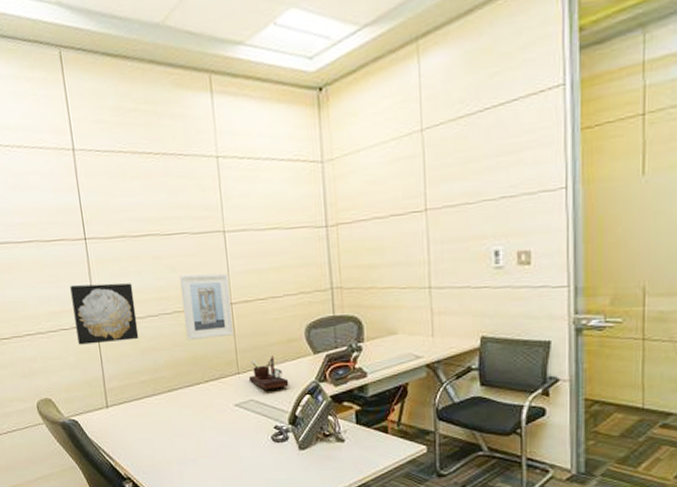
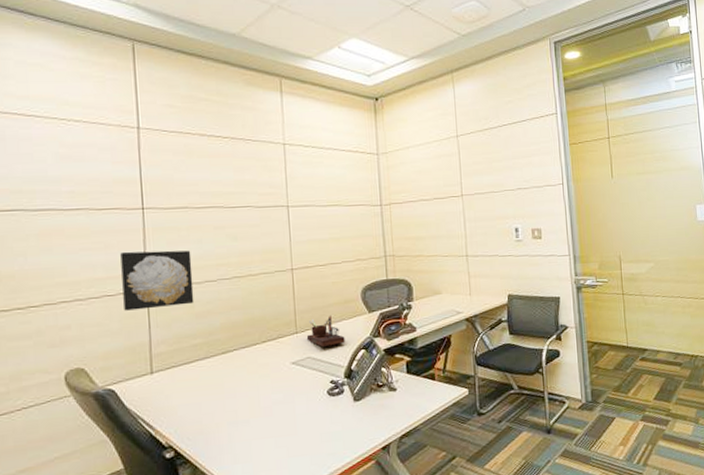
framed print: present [179,273,234,341] -> none [241,242,294,304]

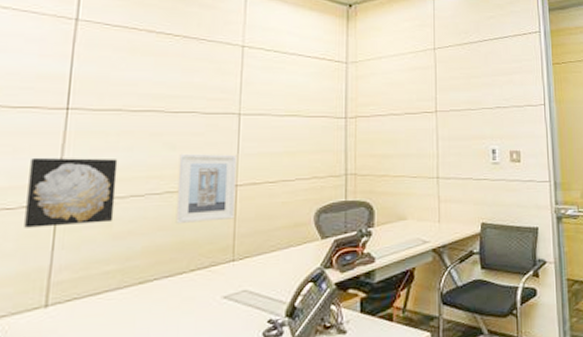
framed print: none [241,242,294,304] -> present [175,153,237,225]
desk organizer: present [306,315,345,347] -> none [244,240,291,278]

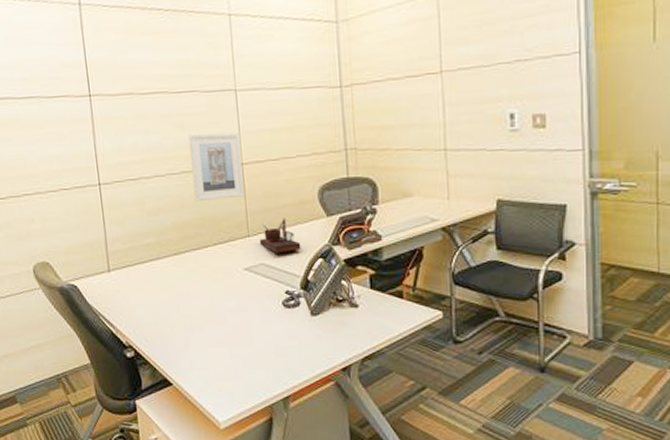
wall art: present [24,157,118,228] -> none [72,141,145,206]
desk organizer: none [244,240,291,278] -> present [259,218,301,253]

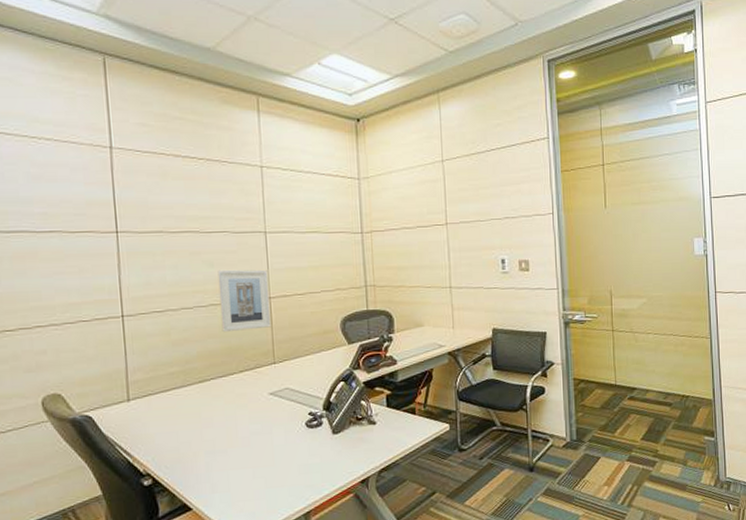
desk organizer: present [259,218,301,253] -> none [284,346,324,378]

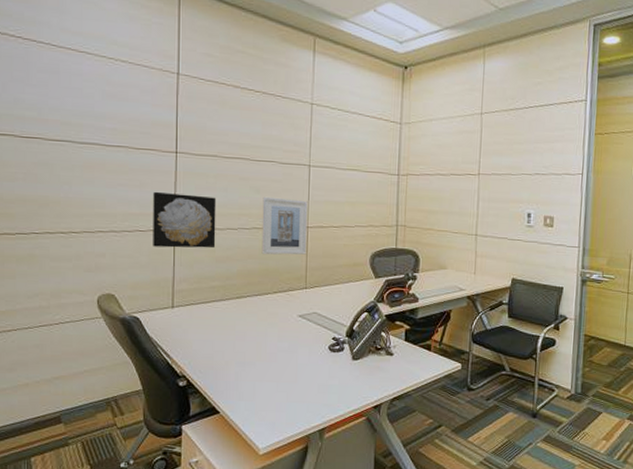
wall art: none [95,276,171,337] -> present [153,191,217,249]

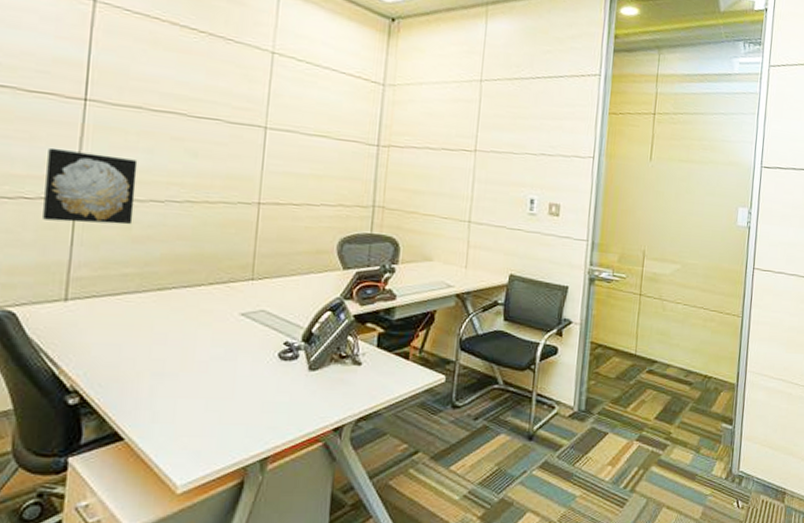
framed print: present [261,196,308,255] -> none [195,162,261,238]

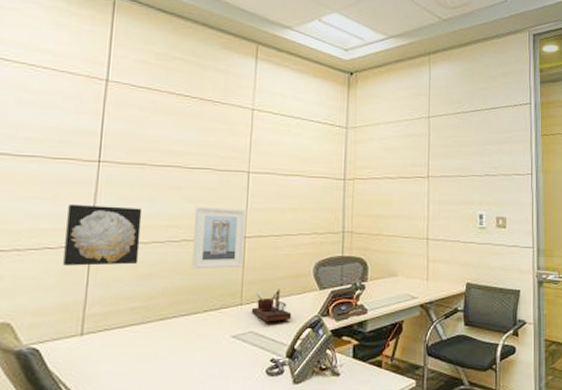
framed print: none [195,162,261,238] -> present [191,206,246,270]
desk organizer: none [263,265,310,301] -> present [251,289,292,321]

